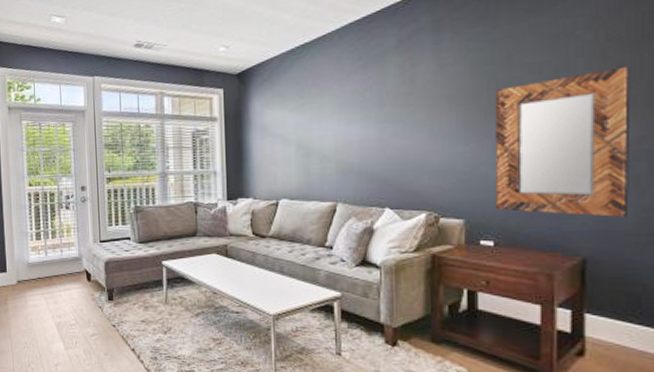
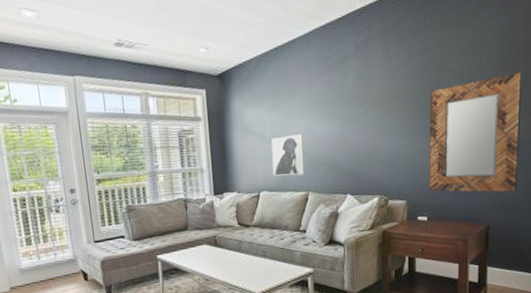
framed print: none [294,137,333,183] -> present [271,134,305,176]

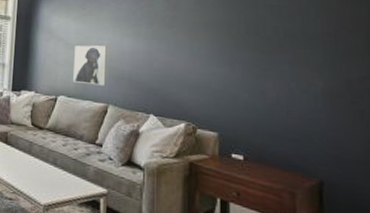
home mirror: present [429,72,523,192] -> none [244,17,356,146]

